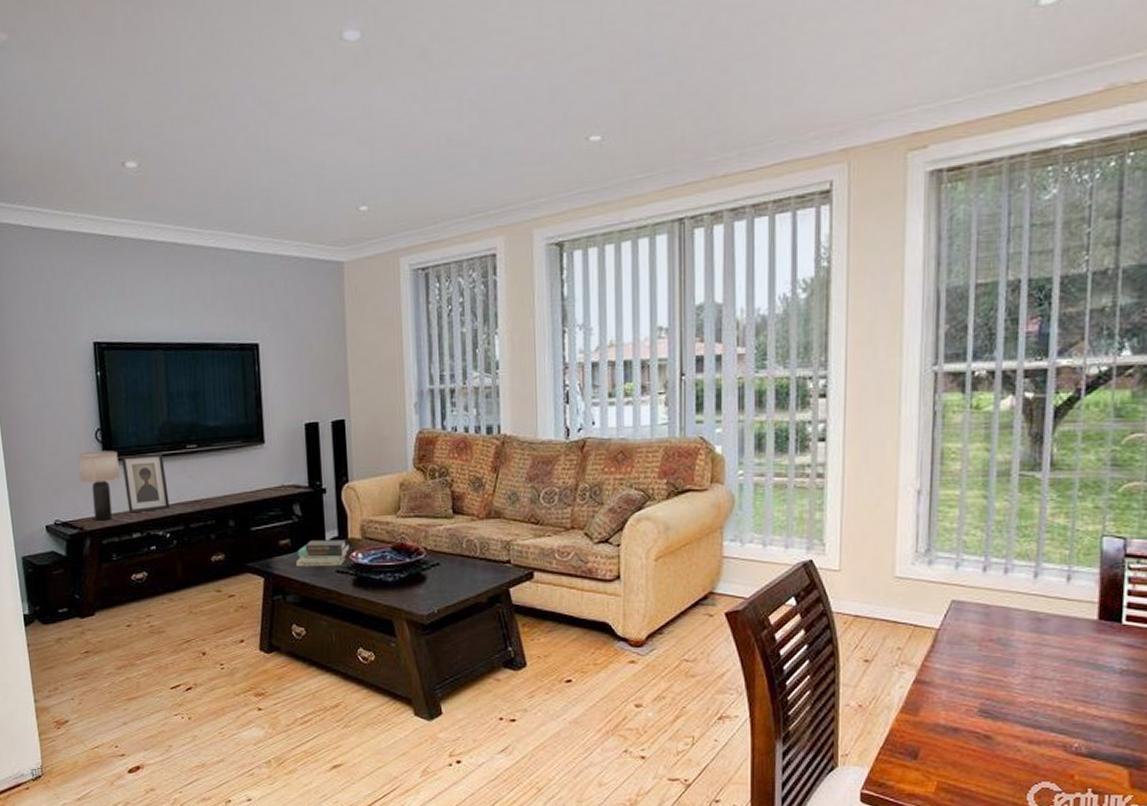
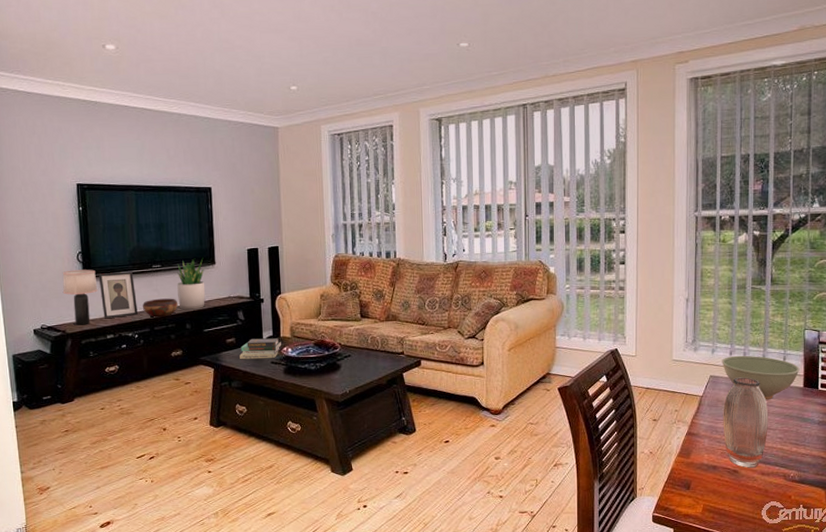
decorative bowl: none [175,487,219,512] -> present [143,298,178,318]
planter: none [217,435,253,502] -> present [177,258,206,310]
vase: none [969,603,1042,732] -> present [723,377,769,467]
bowl: none [970,572,1093,637] -> present [722,355,800,400]

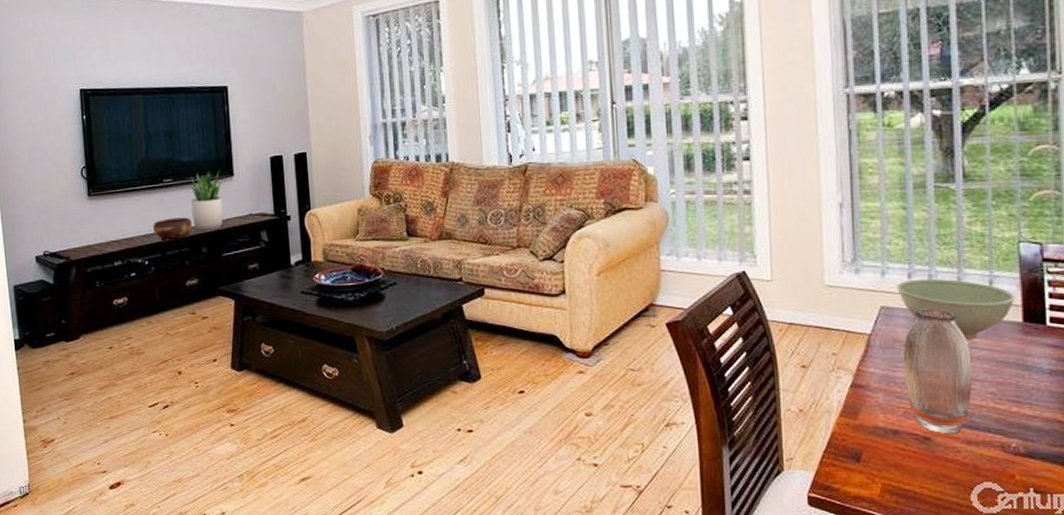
table lamp: present [62,269,98,326] -> none [66,186,104,251]
picture frame: present [98,271,138,319] -> none [104,187,148,243]
books: present [240,338,281,360] -> none [264,263,313,290]

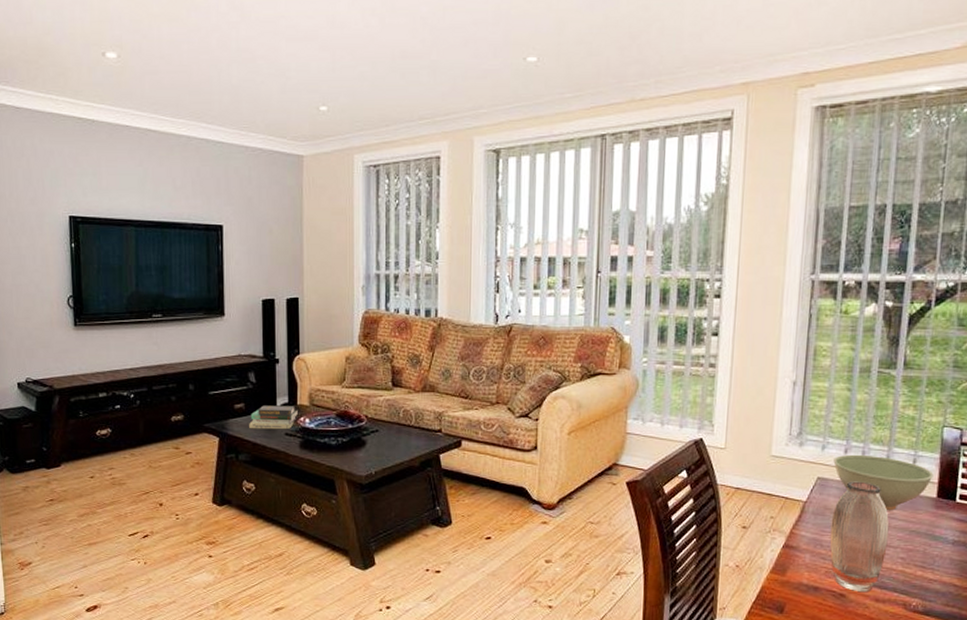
decorative bowl: present [153,217,193,241] -> none [140,353,181,375]
planter: present [190,169,223,231] -> none [180,308,212,368]
books: none [264,263,313,290] -> present [249,405,298,430]

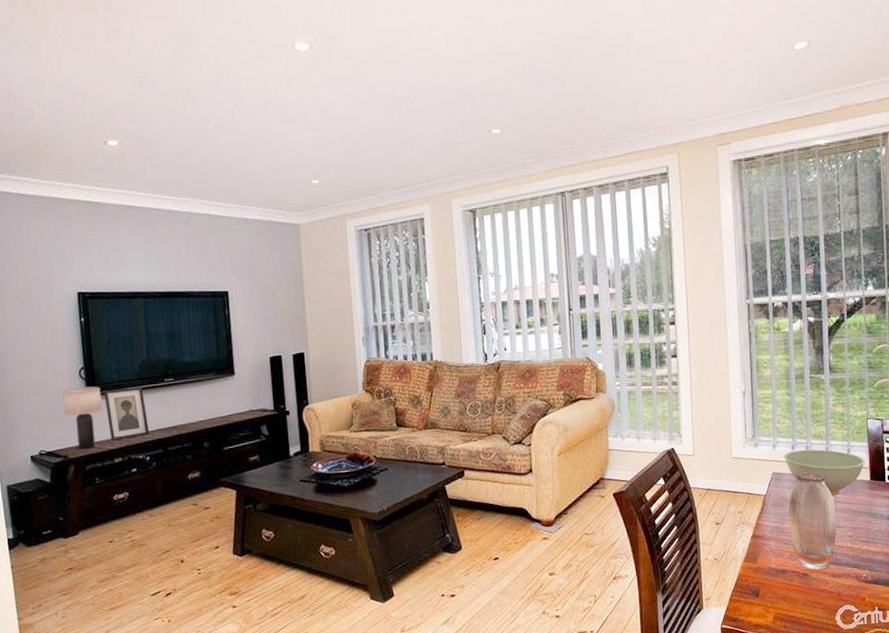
table lamp: none [50,316,90,381] -> present [63,386,104,449]
picture frame: none [91,320,134,375] -> present [103,387,149,441]
books: present [249,405,298,430] -> none [264,453,311,479]

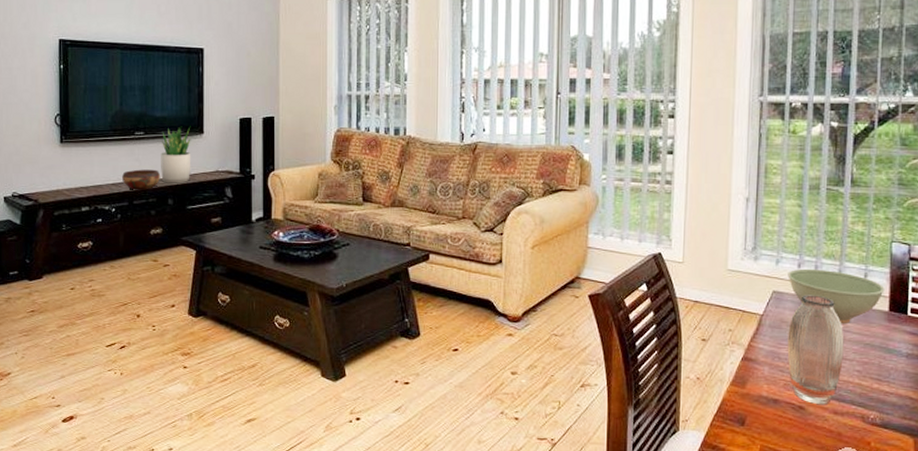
table lamp: present [63,386,104,449] -> none [37,133,75,195]
picture frame: present [103,387,149,441] -> none [76,138,116,189]
decorative bowl: none [154,414,195,437] -> present [122,169,161,190]
planter: none [192,368,225,427] -> present [161,126,191,183]

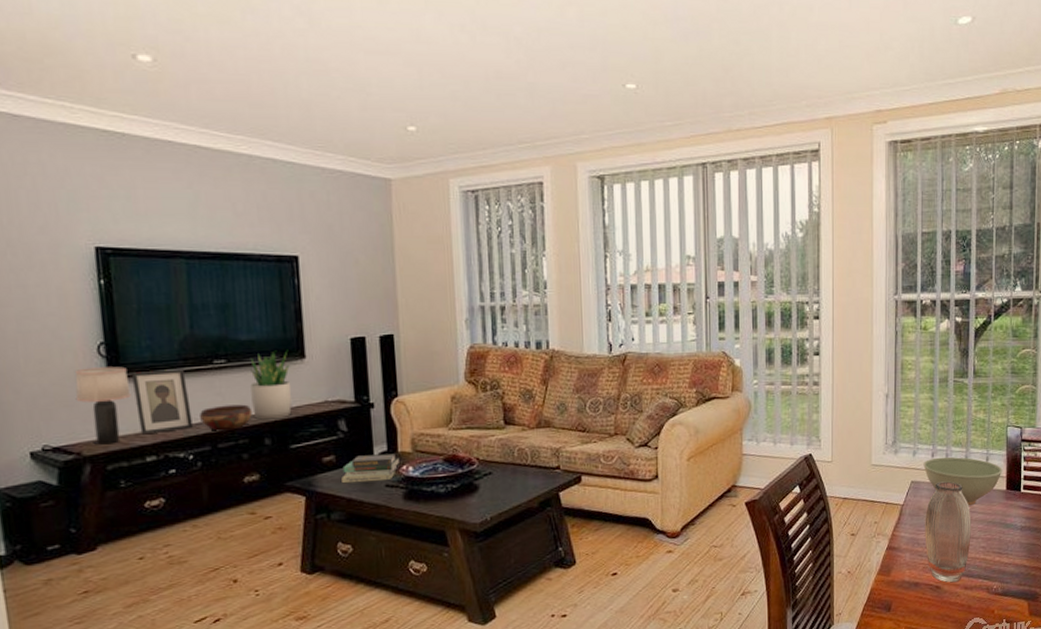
table lamp: none [37,133,75,195] -> present [75,366,131,445]
picture frame: none [76,138,116,189] -> present [131,369,193,435]
books: none [225,219,272,243] -> present [342,453,399,484]

